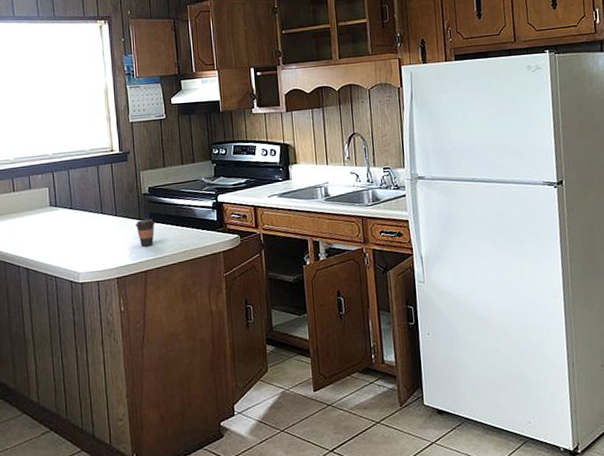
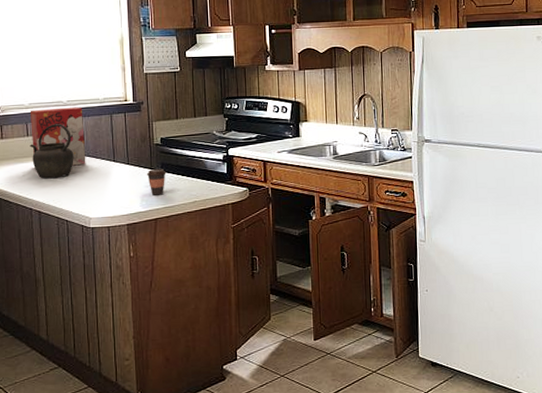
cereal box: none [15,159,74,220] -> present [29,107,86,166]
kettle: none [16,177,61,235] -> present [30,124,74,179]

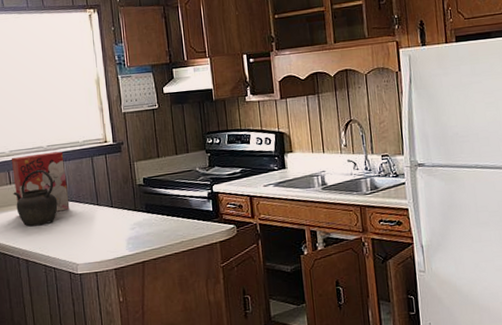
coffee cup: present [146,169,166,195] -> none [130,210,151,238]

